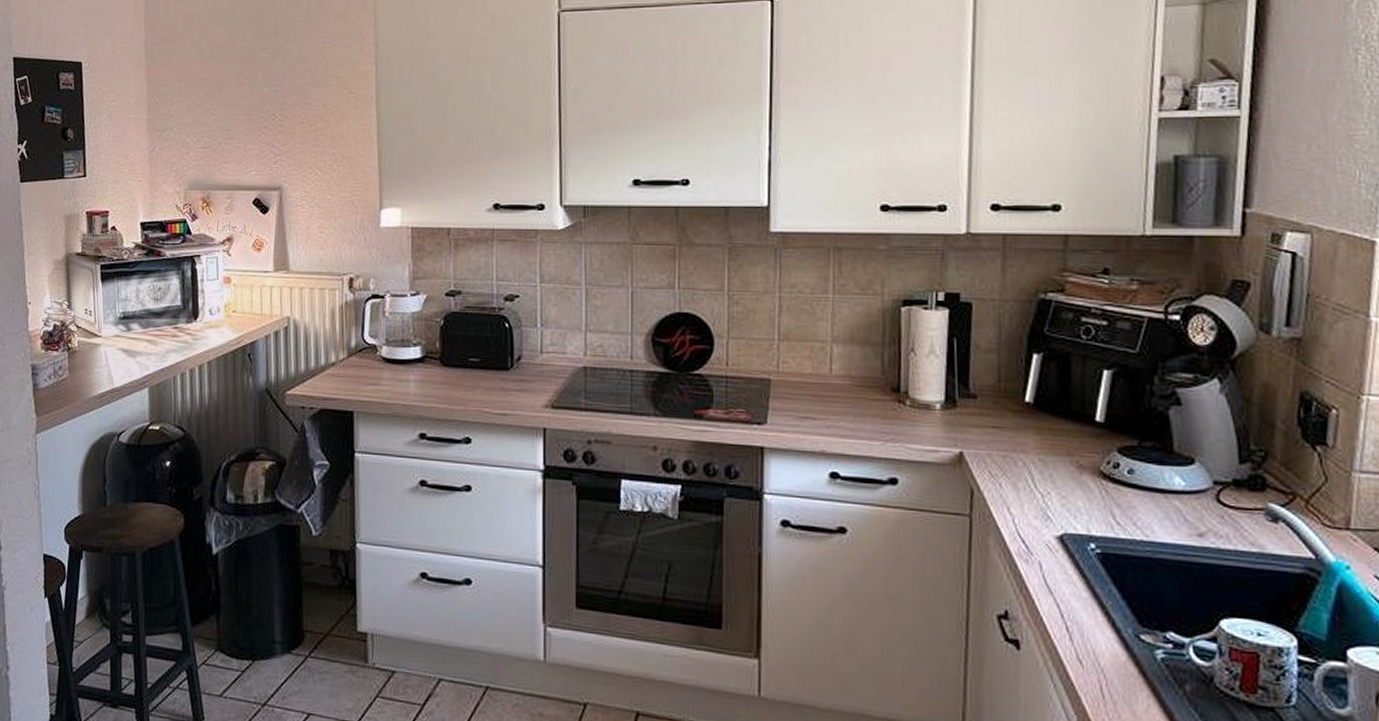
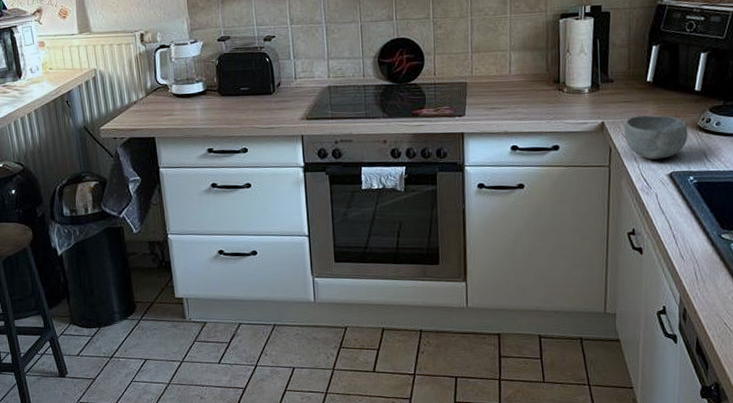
bowl: none [992,448,1087,513] -> present [624,115,688,160]

